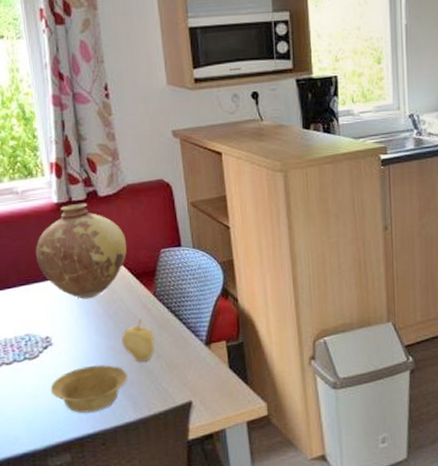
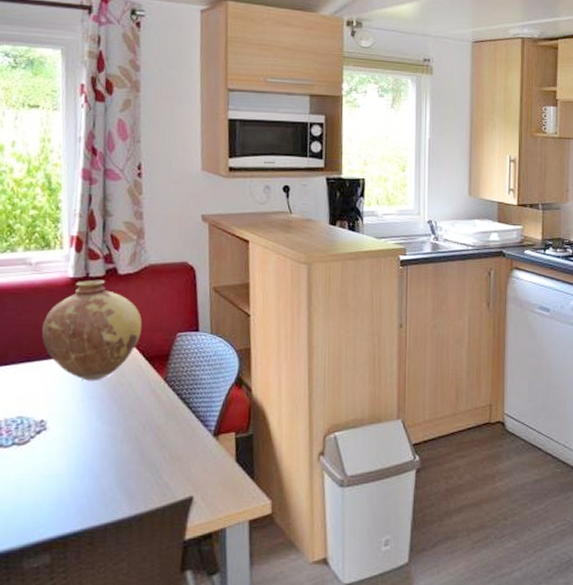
bowl: present [50,364,128,413] -> none [37,453,126,507]
fruit: present [121,319,155,361] -> none [124,405,160,451]

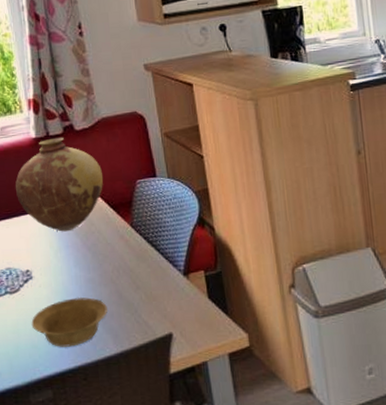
bowl: none [37,453,126,507] -> present [31,297,107,347]

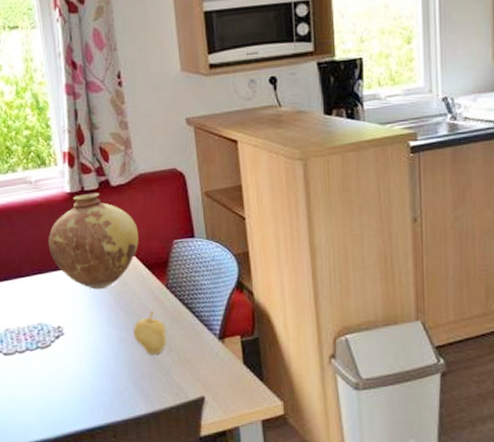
bowl: present [31,297,107,347] -> none [62,355,139,404]
fruit: none [100,250,134,293] -> present [133,310,167,354]

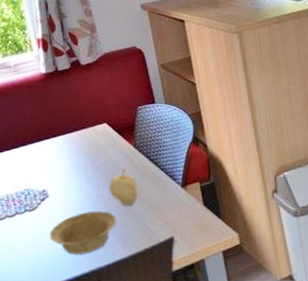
vase: present [49,192,139,290] -> none [29,71,109,155]
bowl: none [62,355,139,404] -> present [49,210,116,255]

